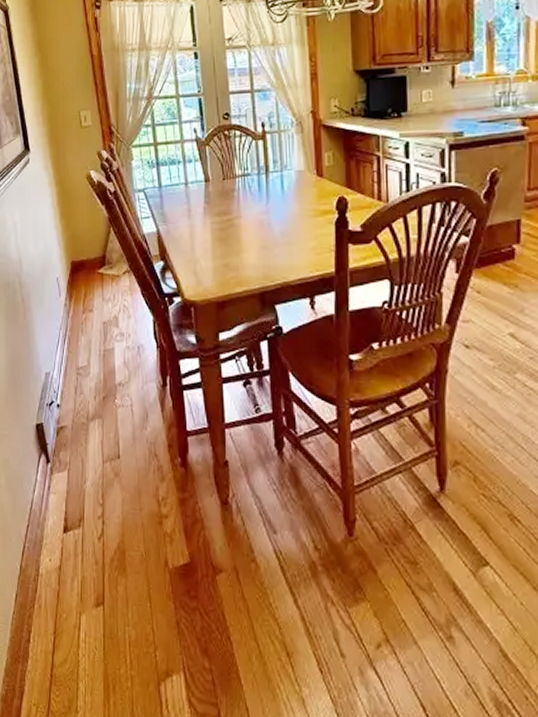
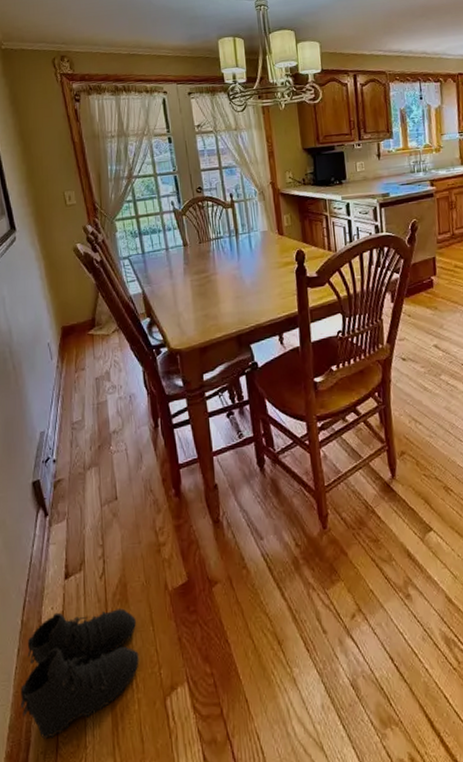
boots: none [17,565,134,693] -> present [20,608,139,739]

